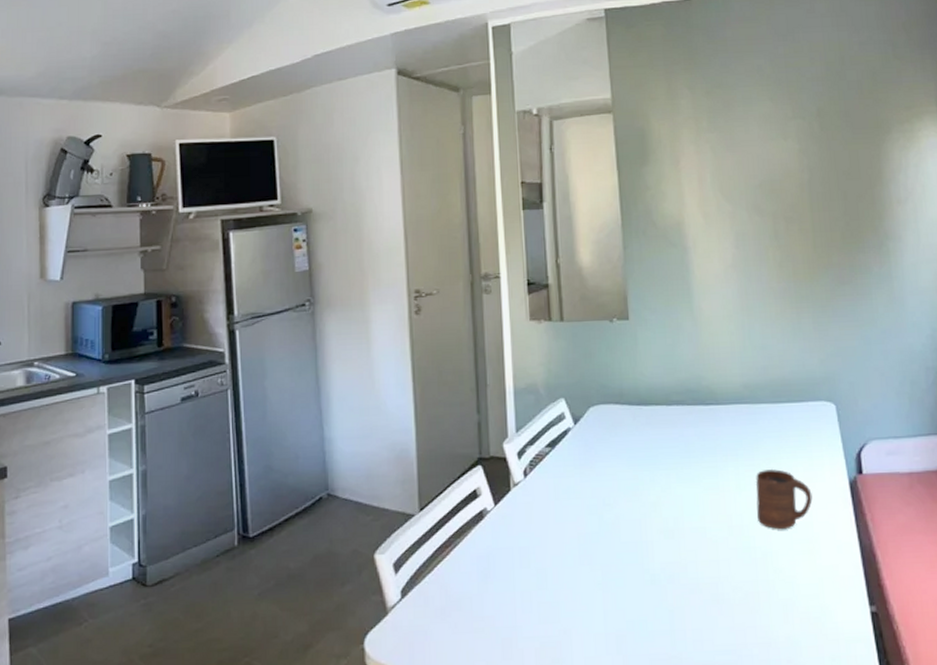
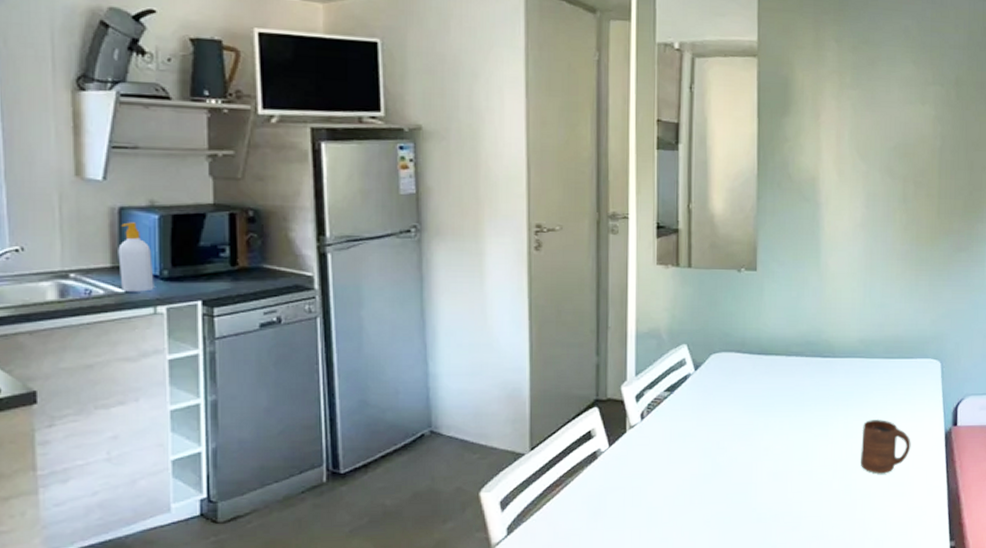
soap bottle: none [70,314,98,375] -> present [118,222,154,292]

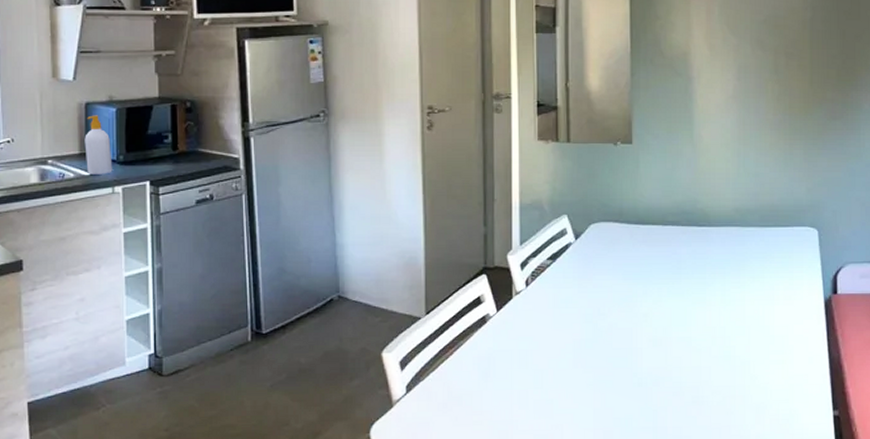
cup: present [861,419,911,473] -> none [739,287,790,340]

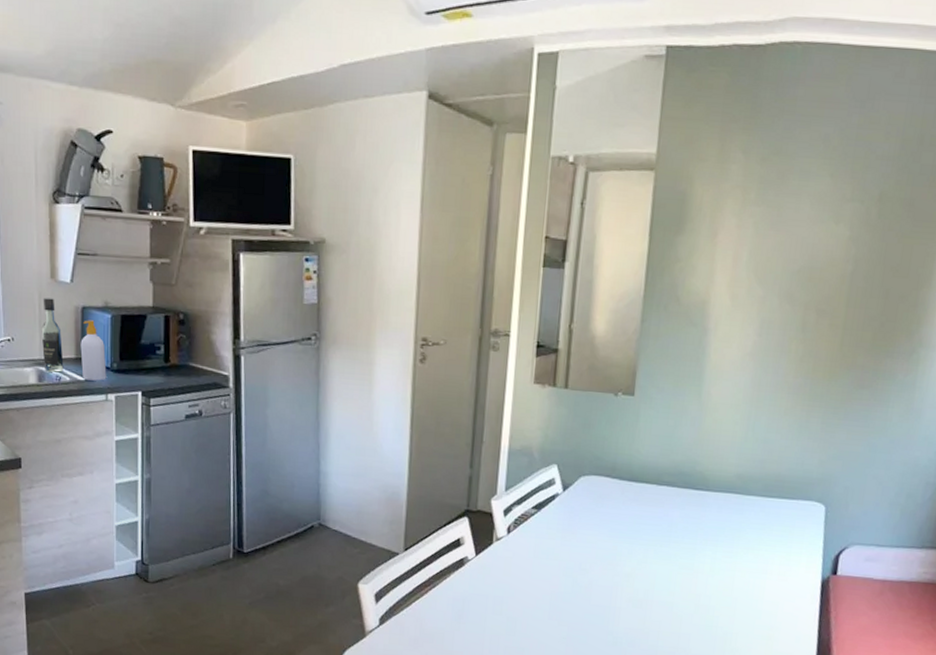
bottle: none [43,97,67,170] -> present [41,298,64,372]

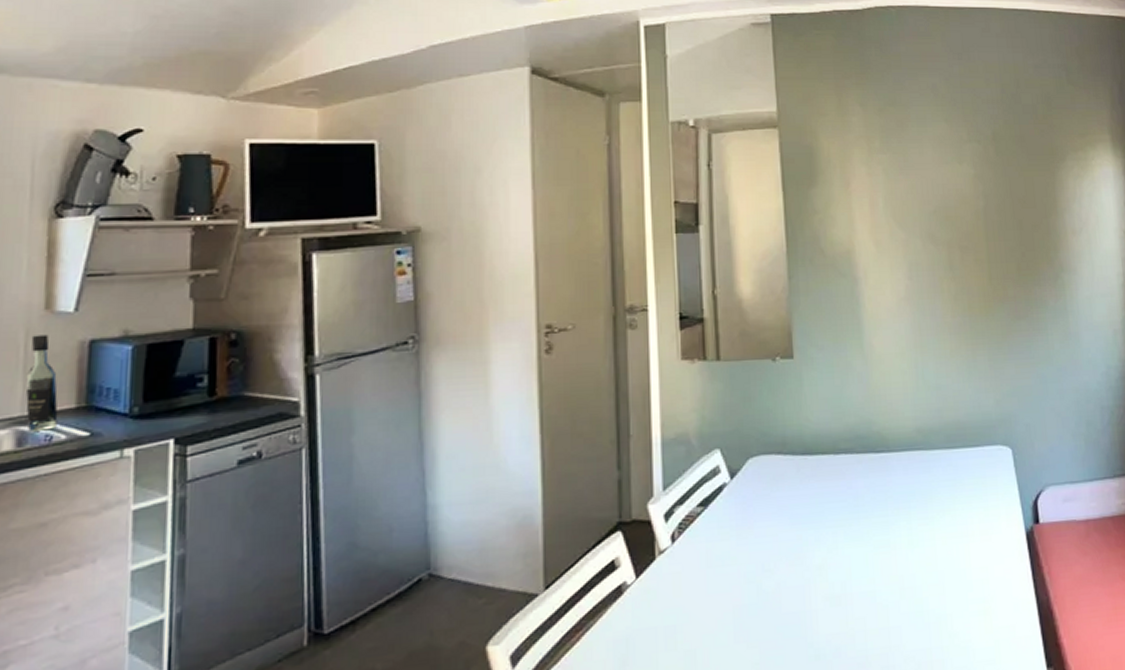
soap bottle: present [80,320,107,381] -> none [84,355,123,435]

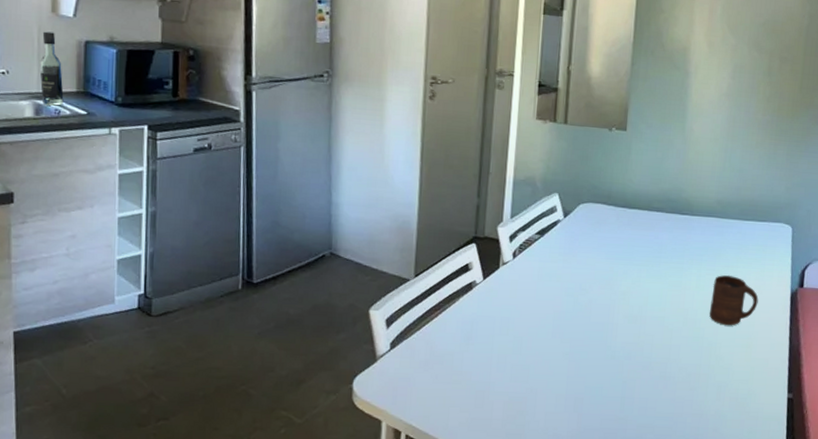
cup: none [928,522,989,589] -> present [709,275,759,325]

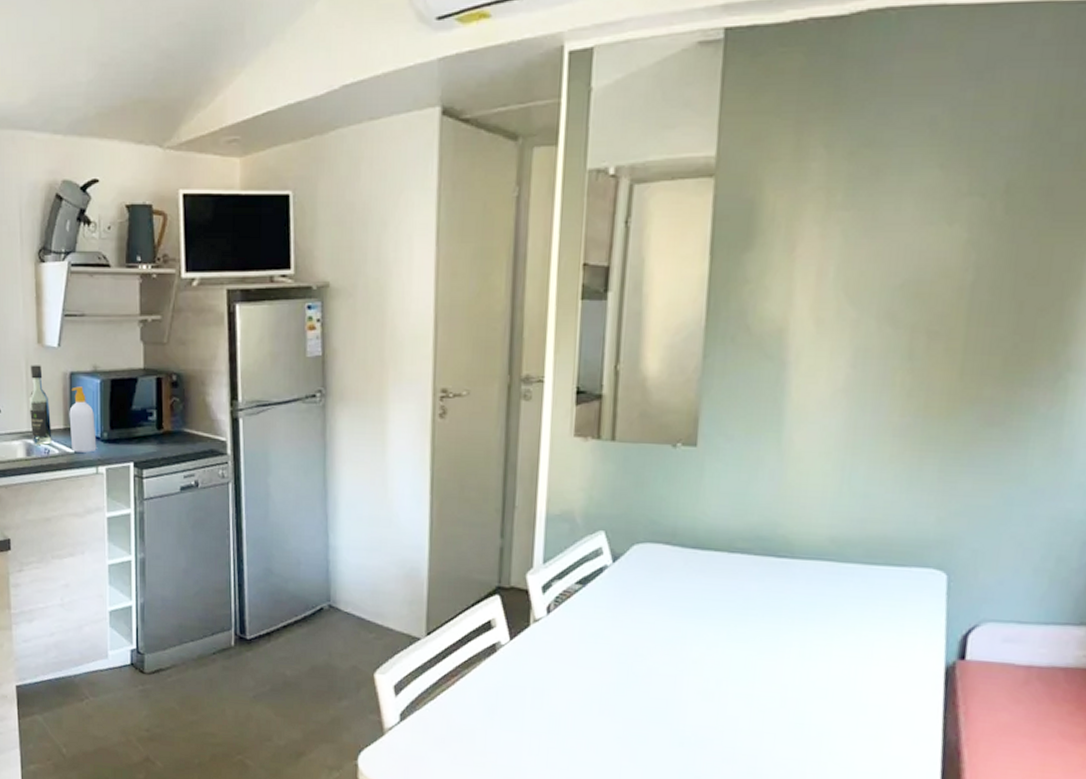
soap bottle: none [82,54,111,115] -> present [69,386,97,453]
cup: present [709,275,759,325] -> none [819,640,894,709]

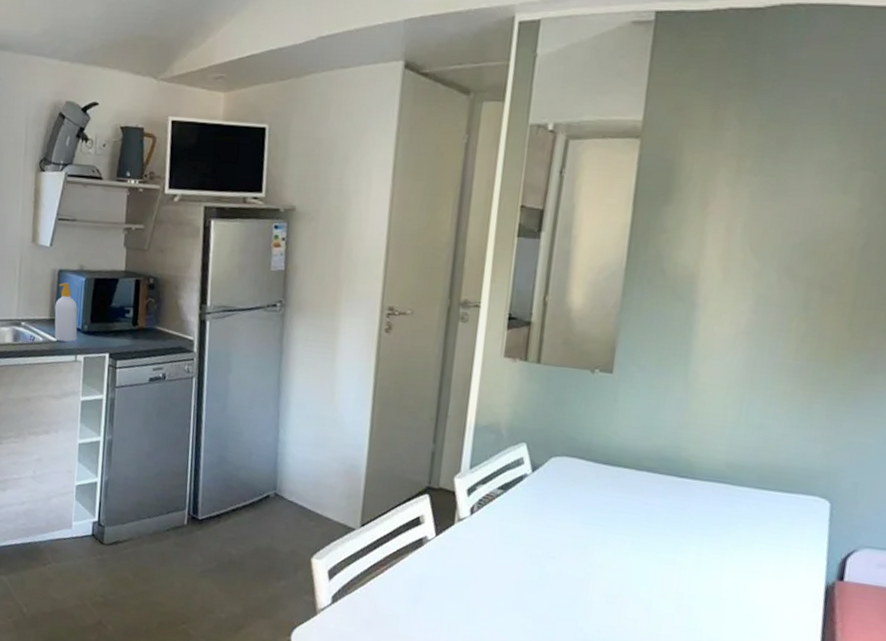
bottle: present [29,365,52,445] -> none [19,260,39,333]

